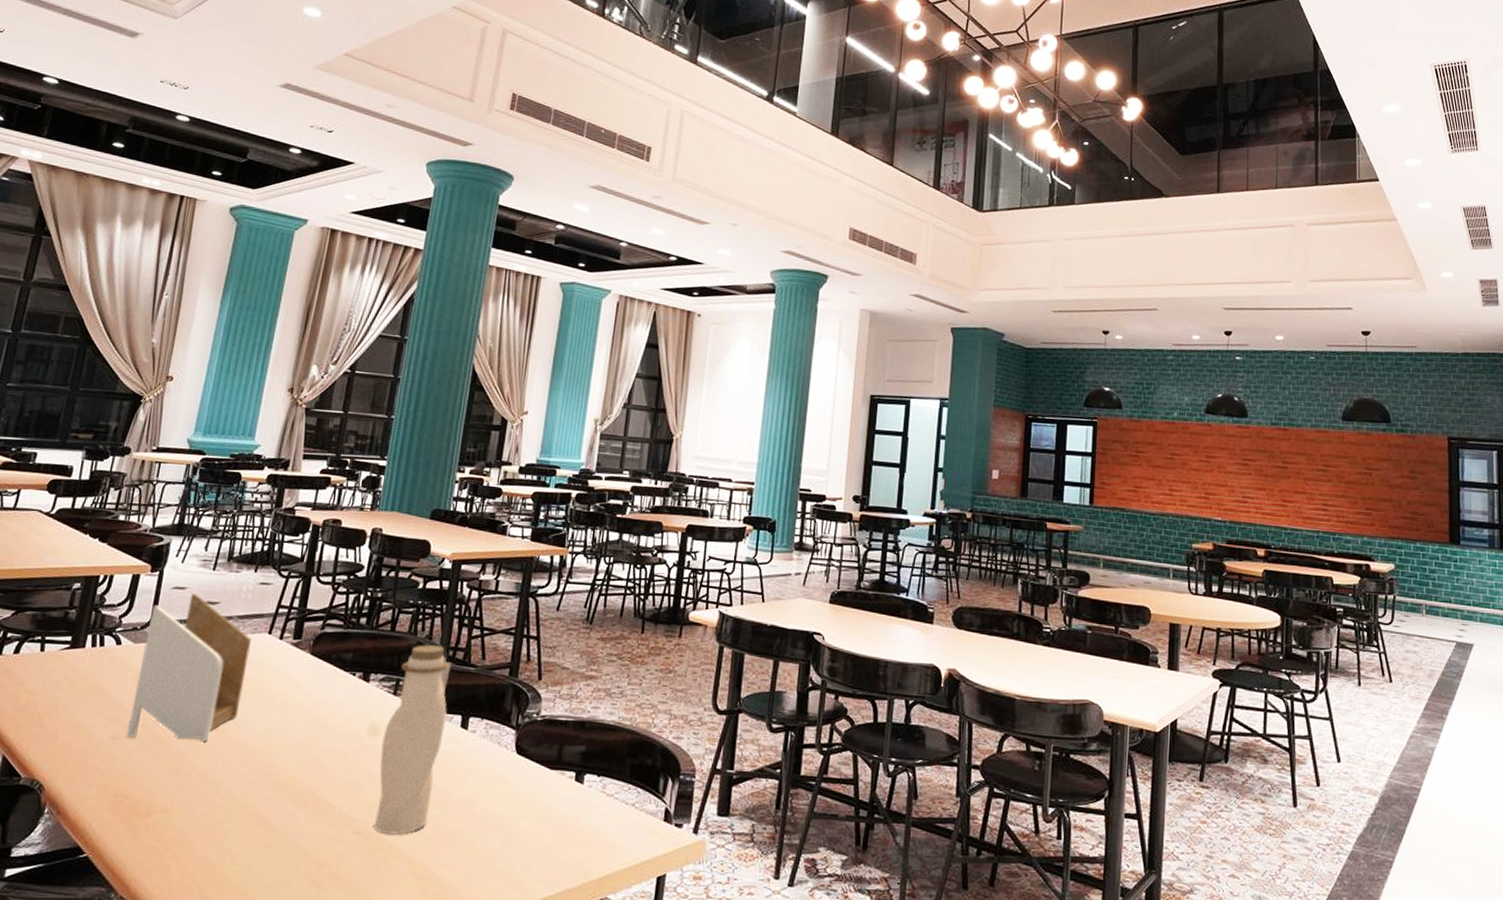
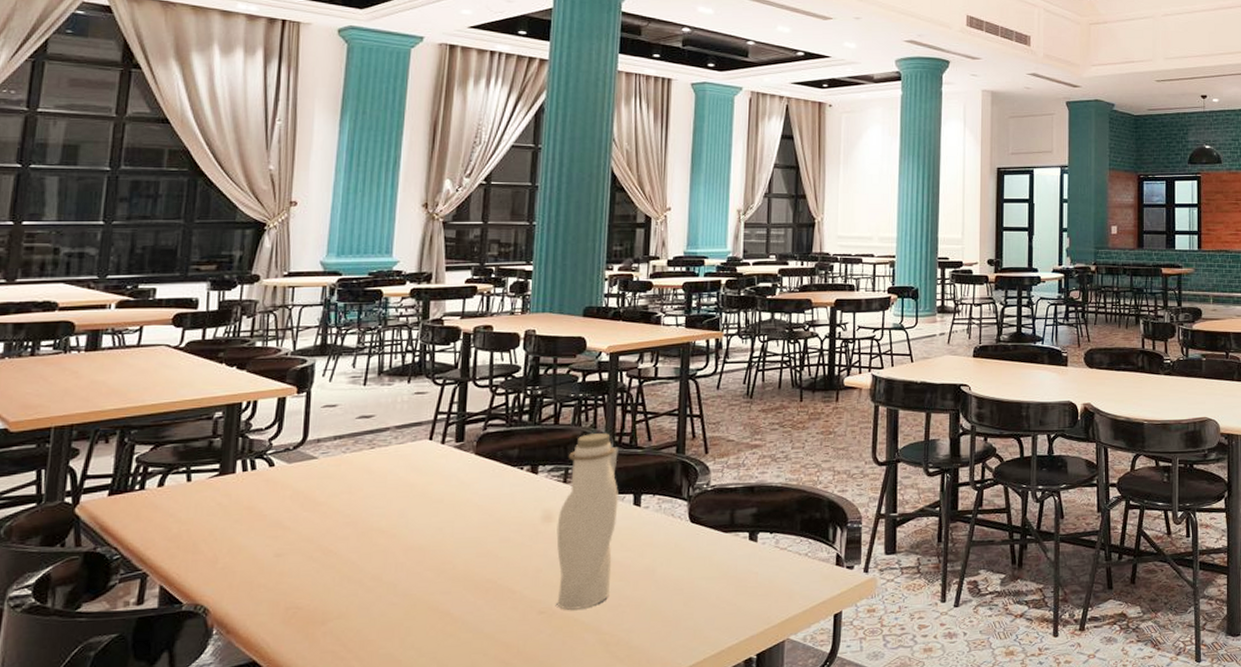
napkin holder: present [127,594,251,743] -> none [291,410,412,553]

